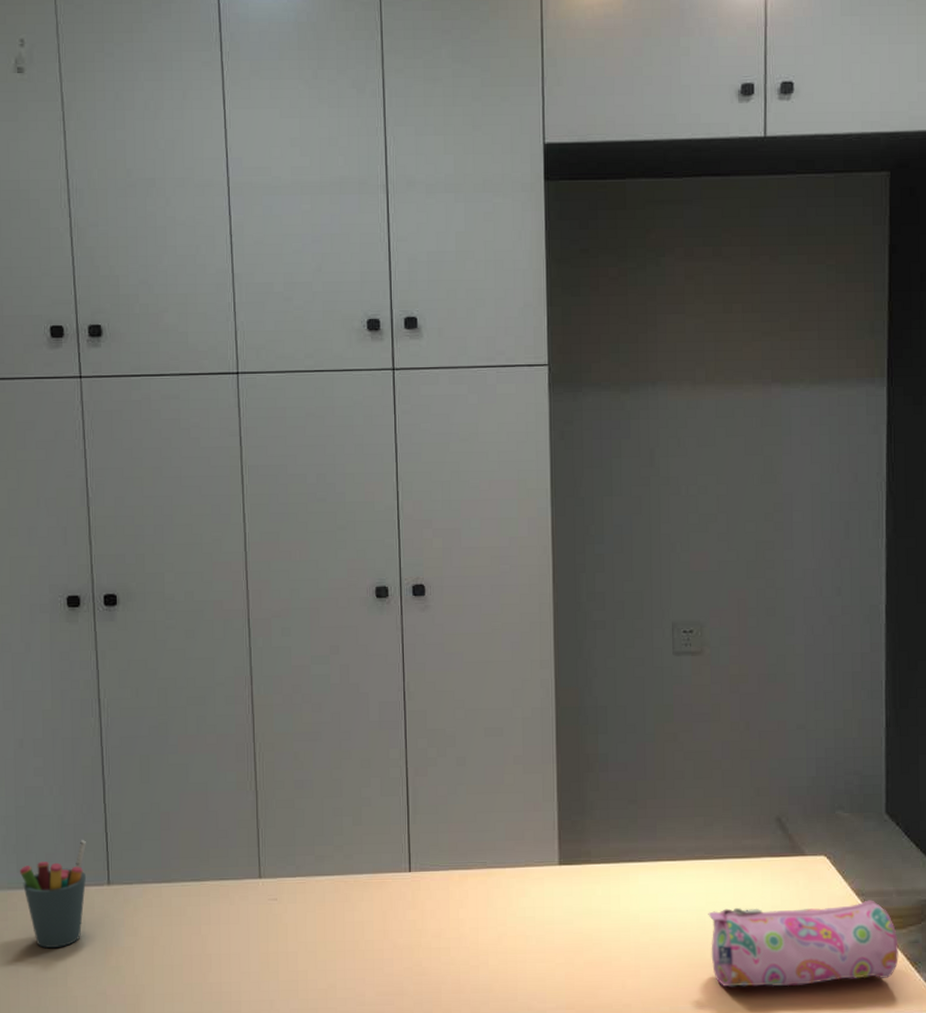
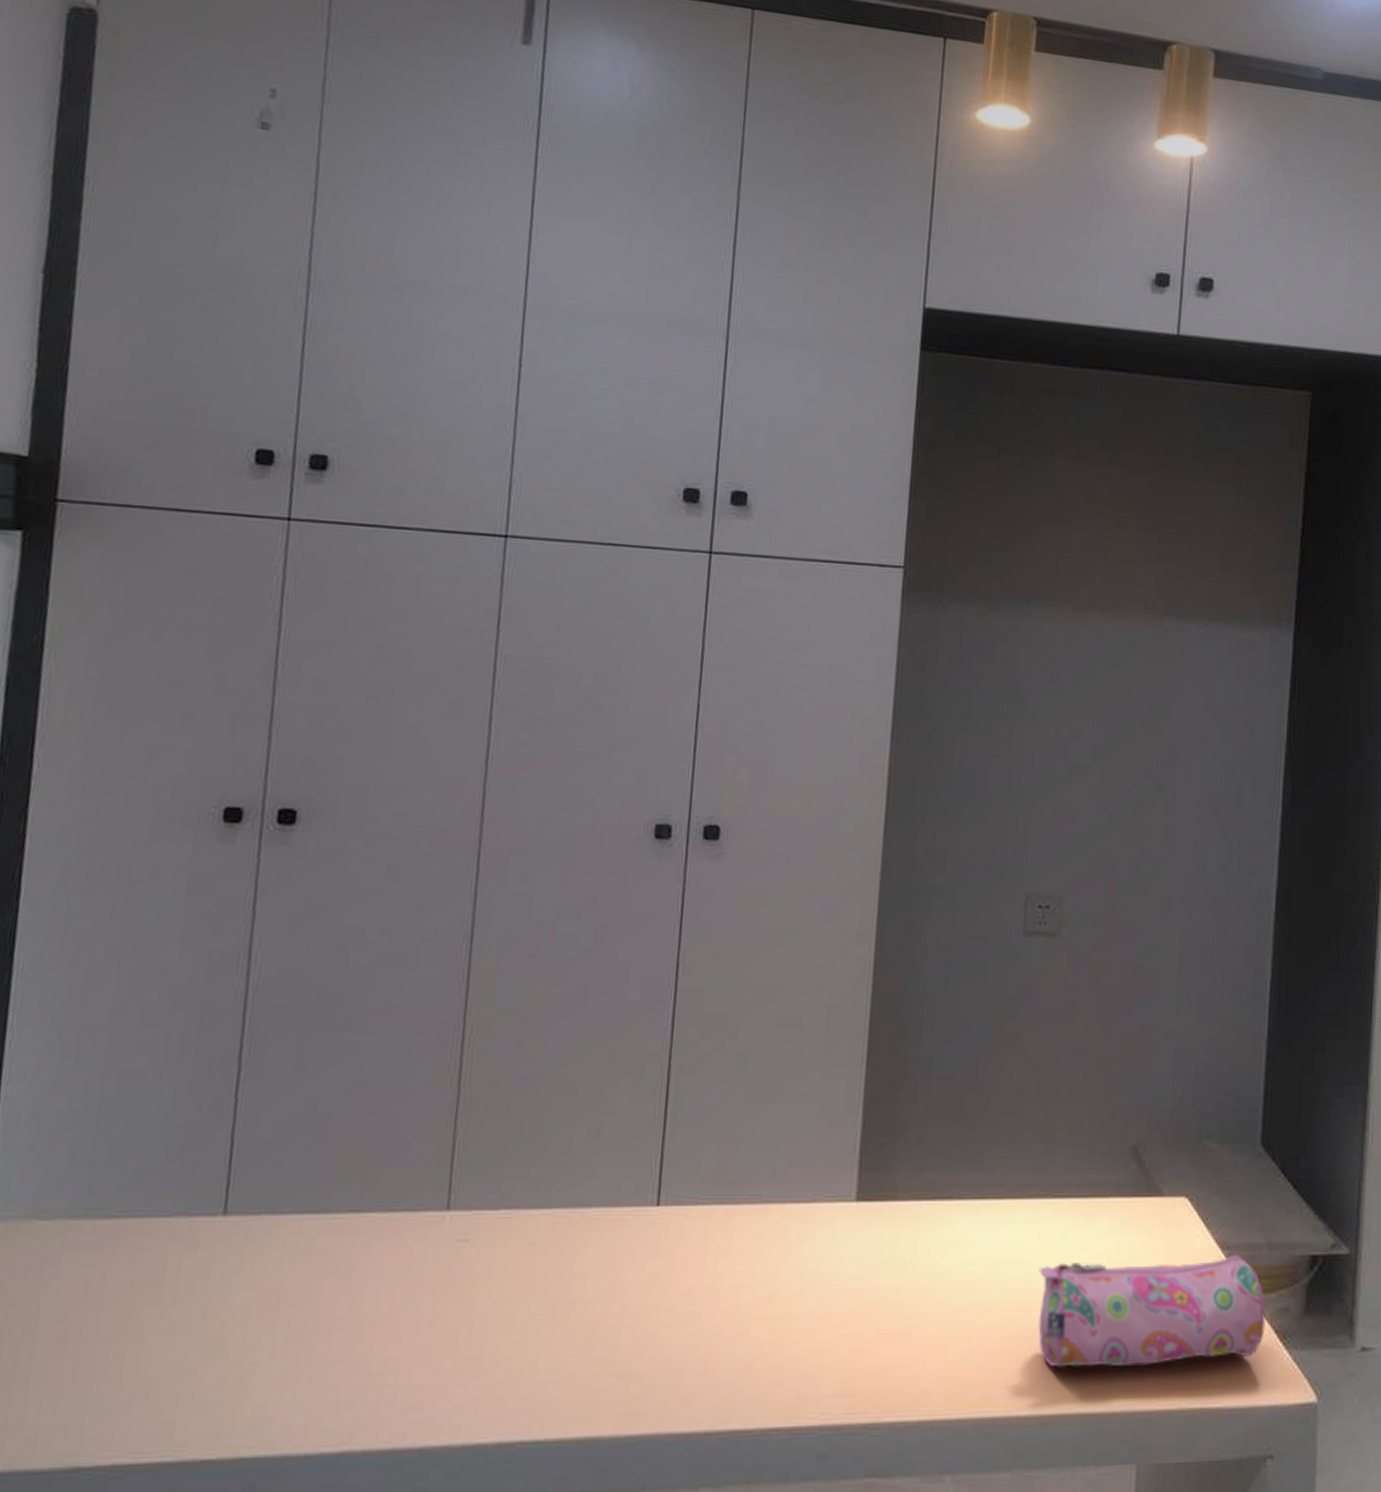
pen holder: present [19,839,86,949] -> none [90,1148,200,1307]

